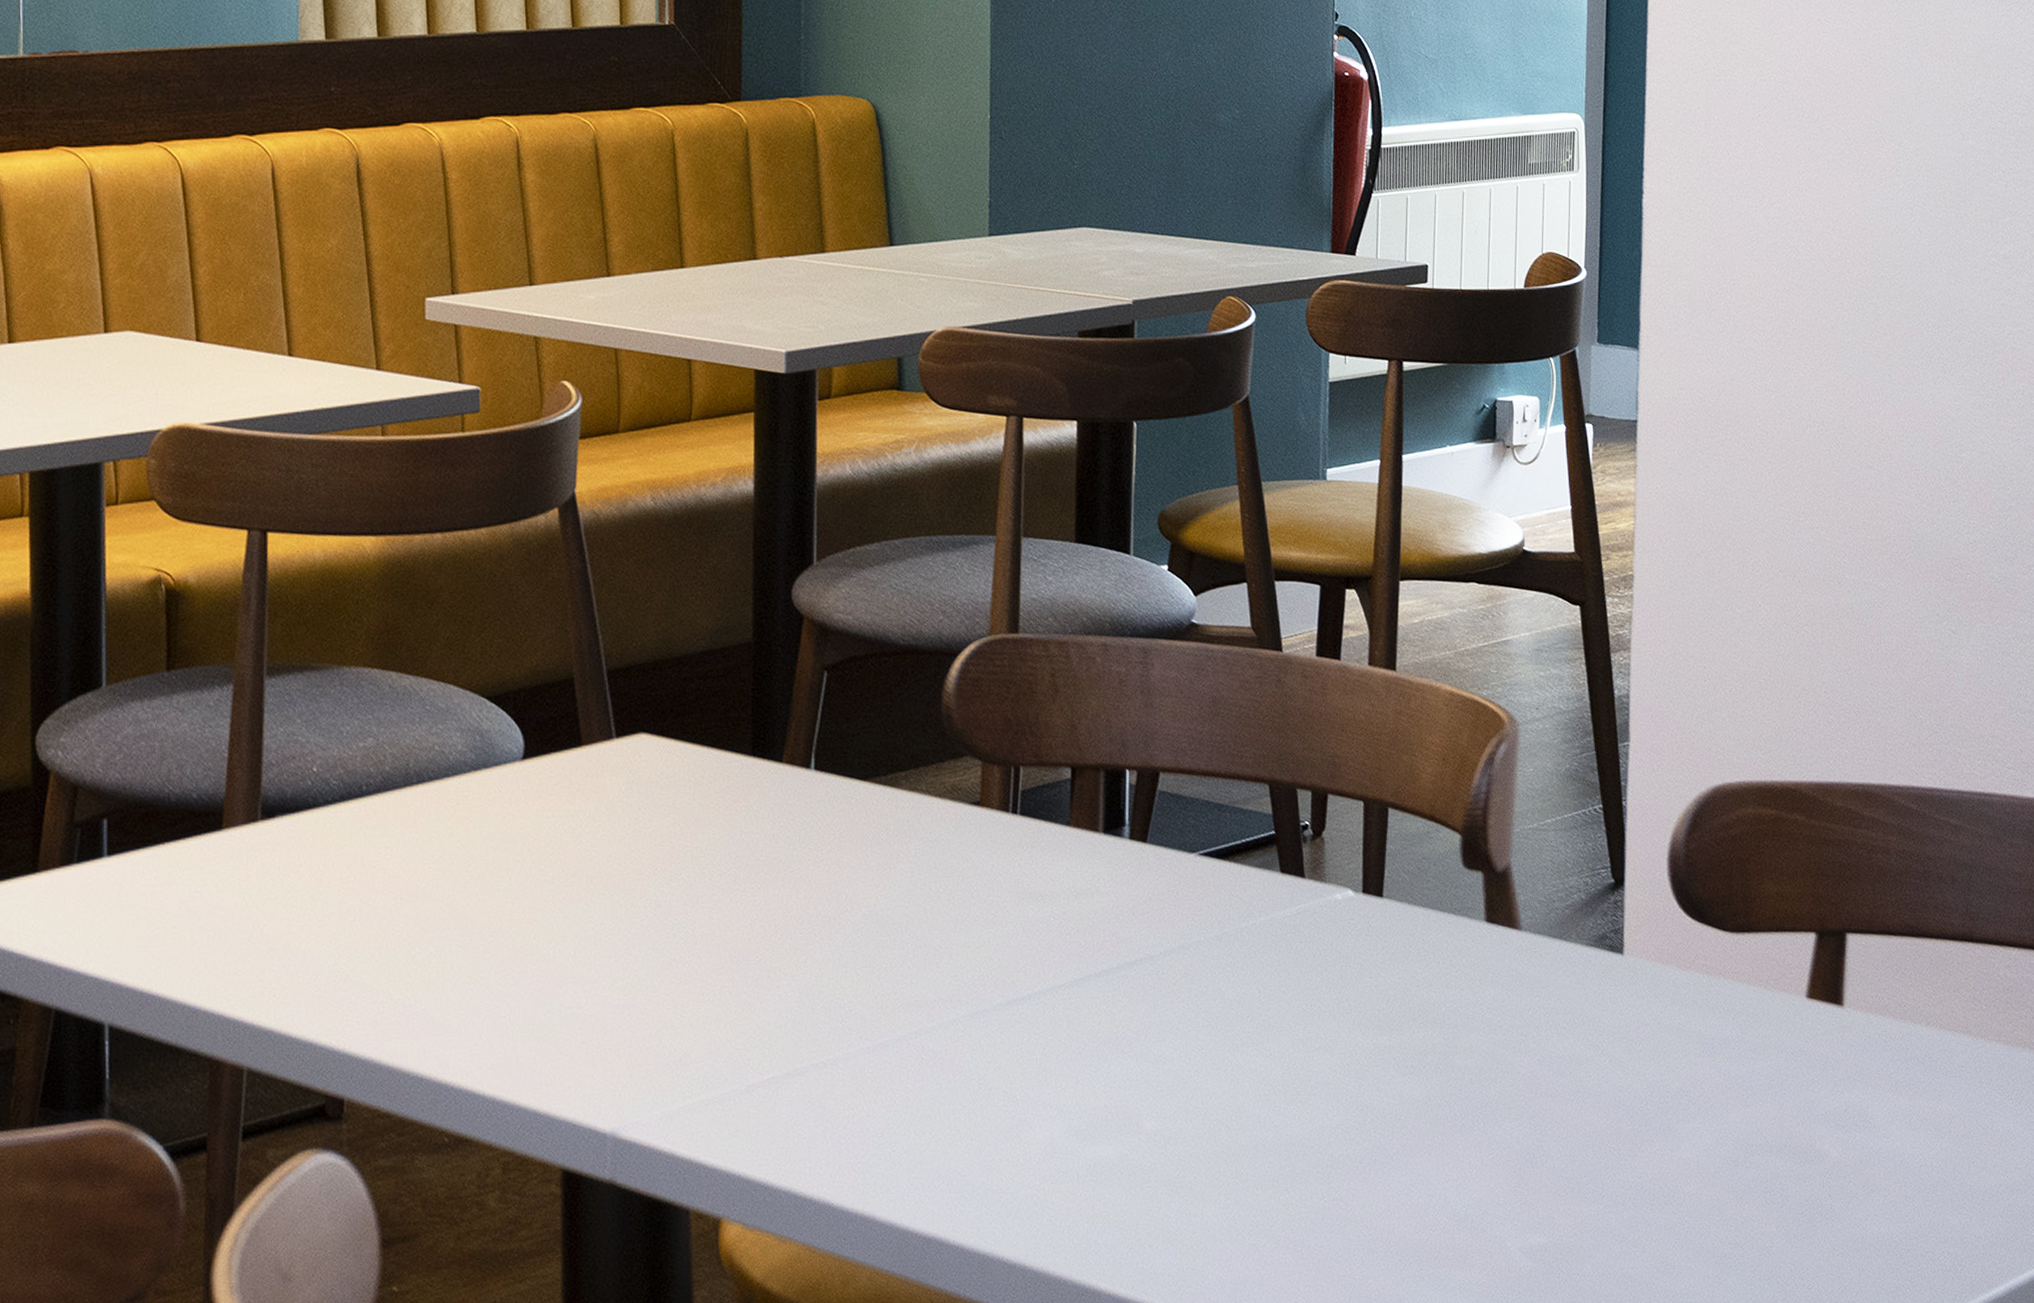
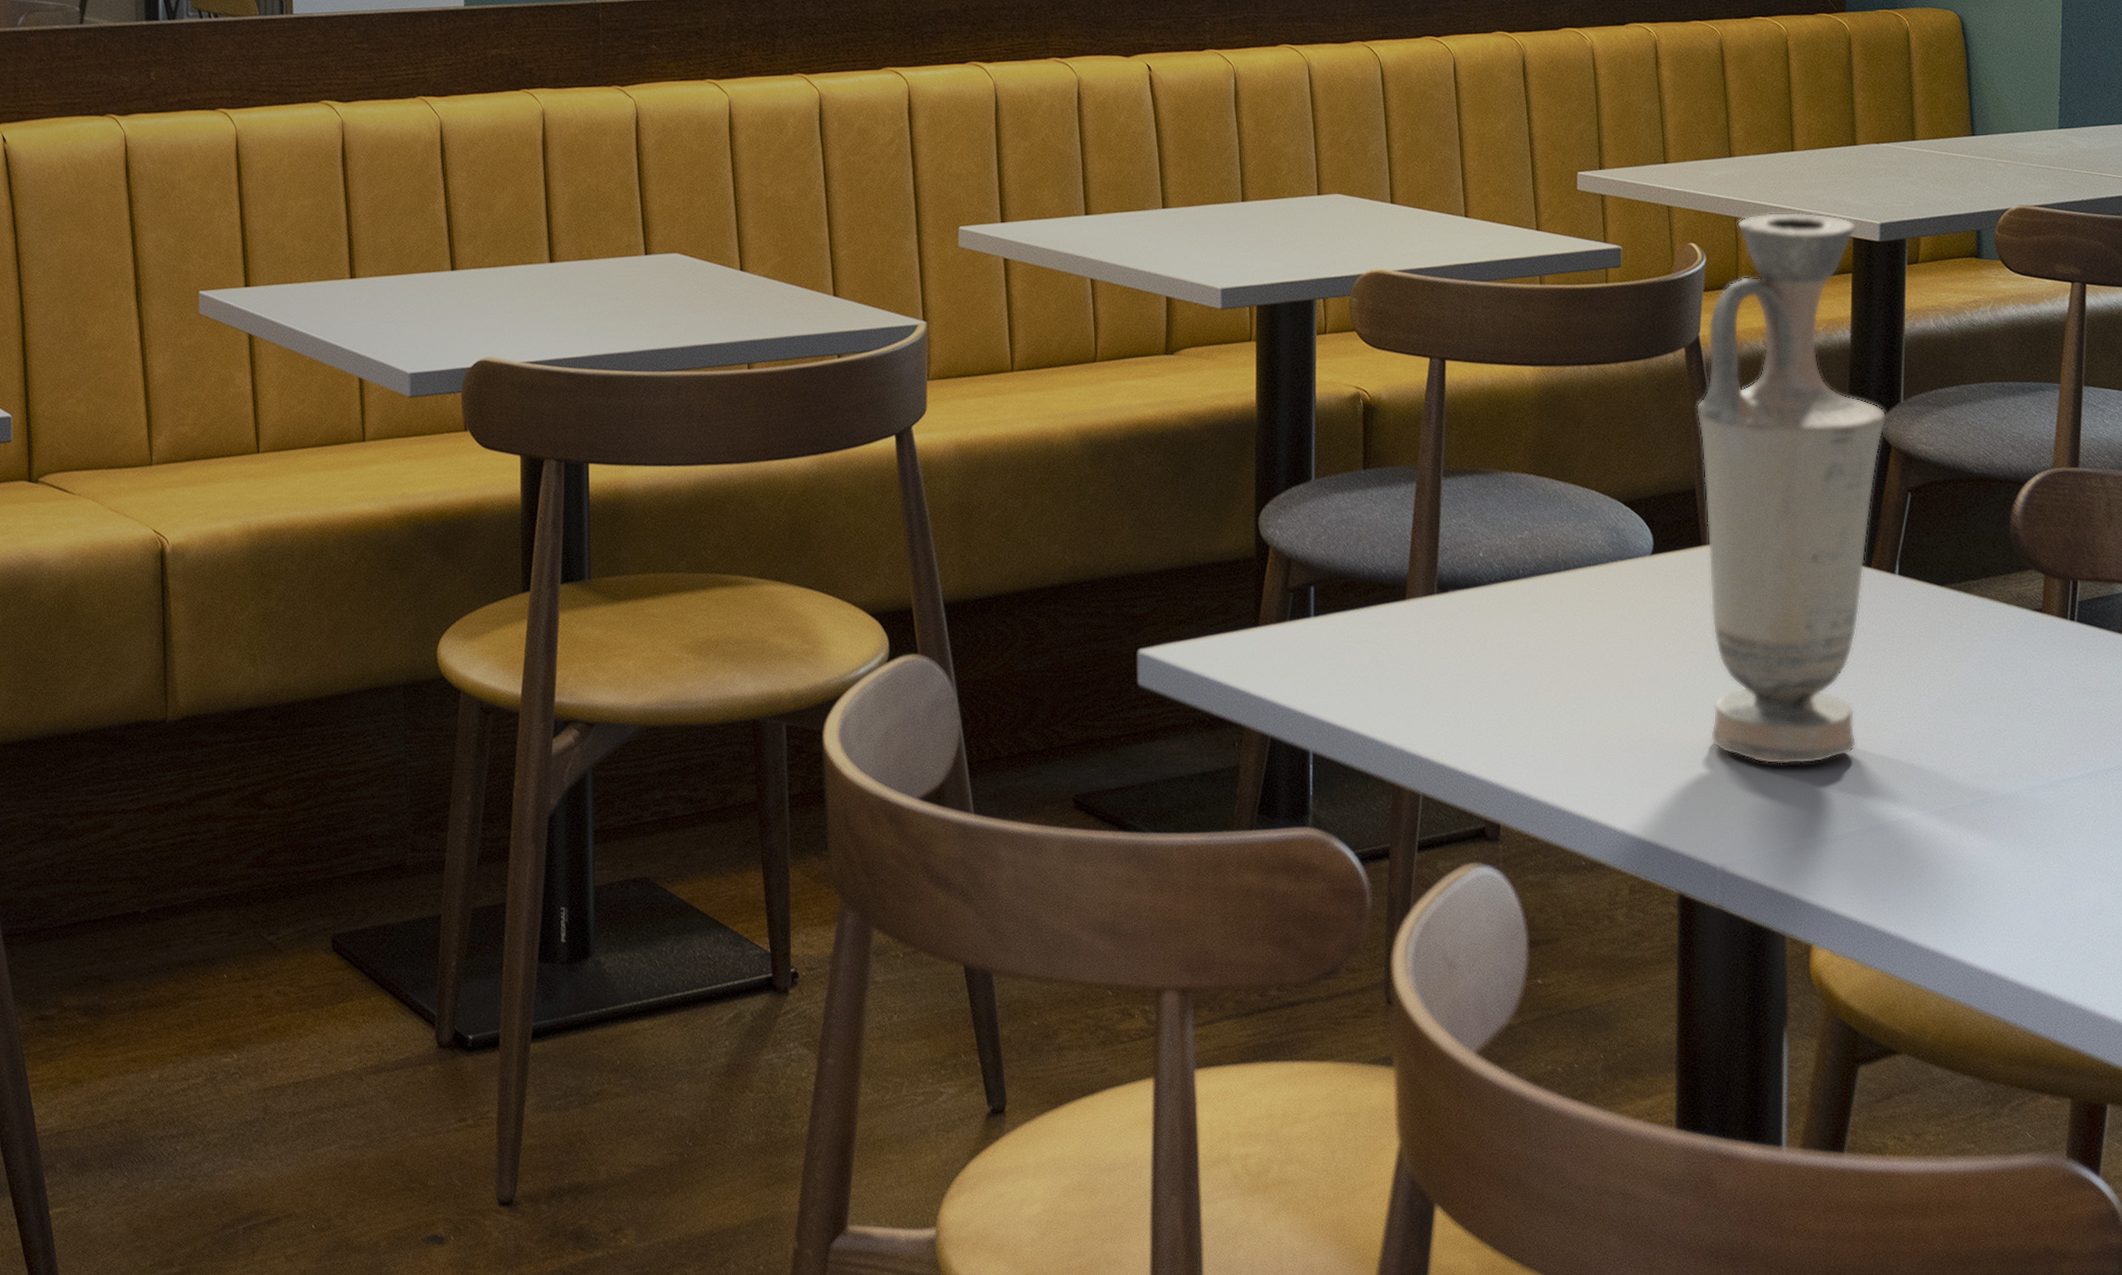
vase: none [572,340,798,1006] -> present [1696,212,1887,765]

